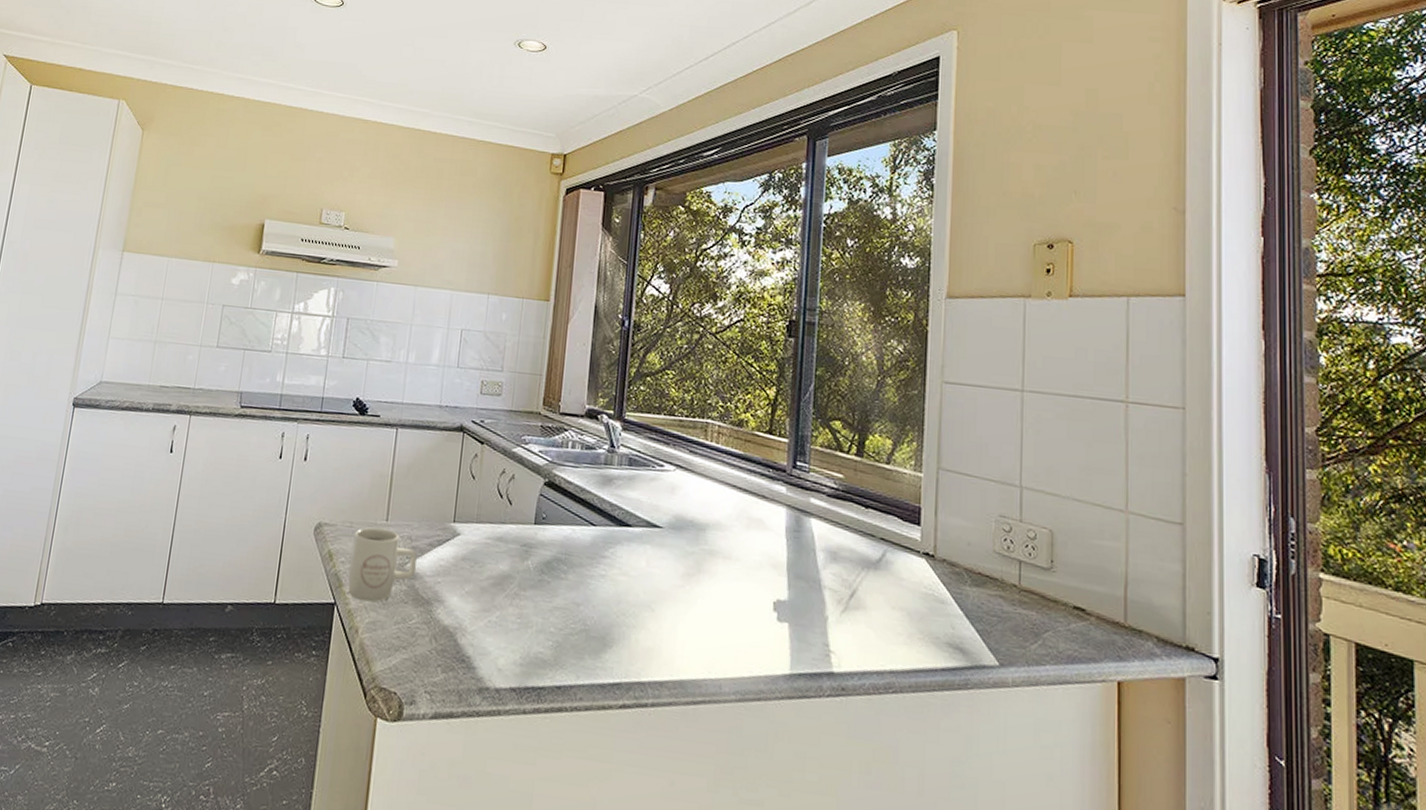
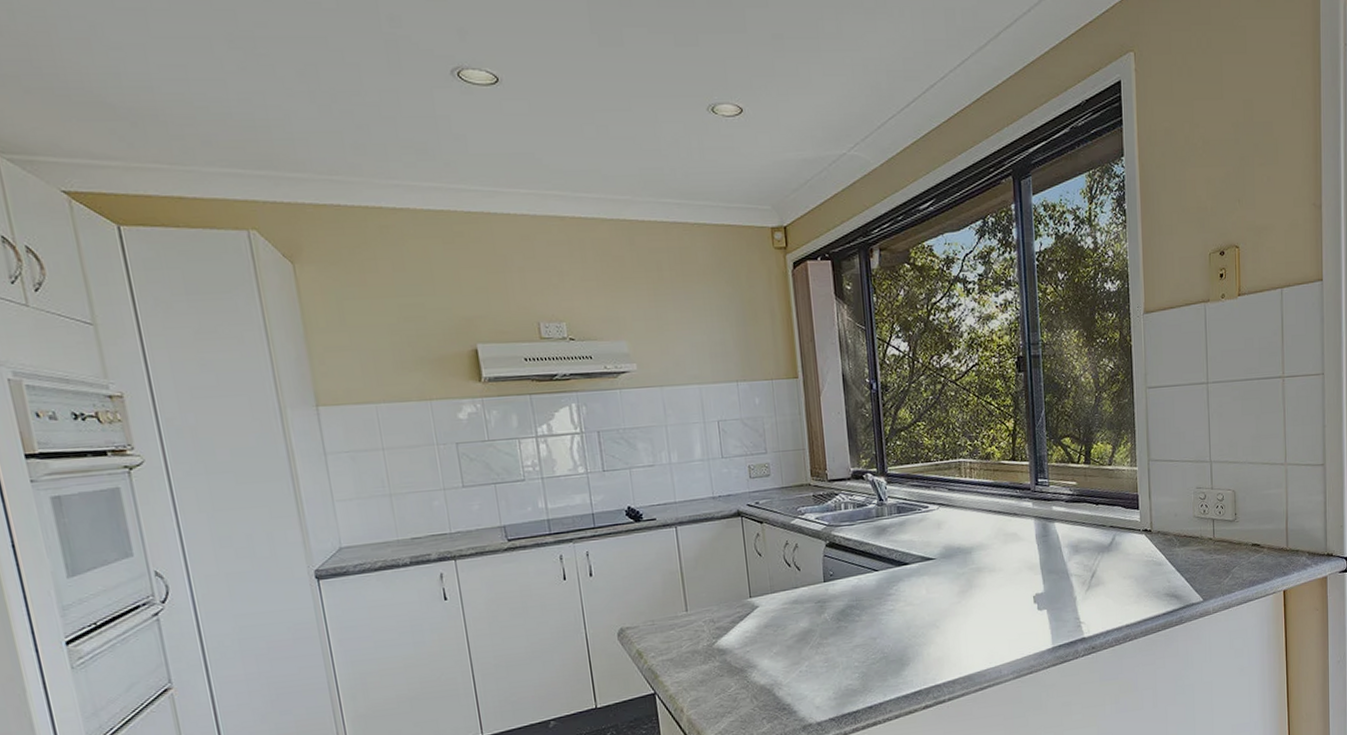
mug: present [348,527,417,602] -> none [658,618,724,685]

